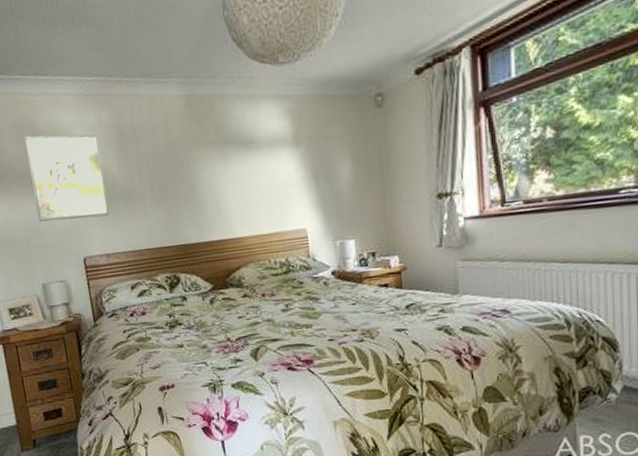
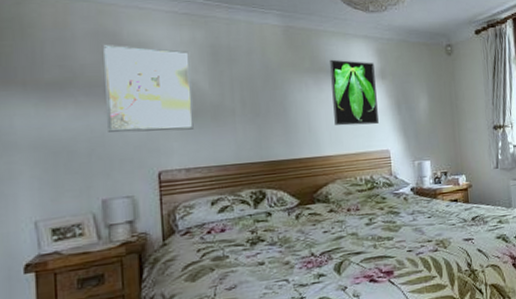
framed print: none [236,127,293,204] -> present [330,59,379,126]

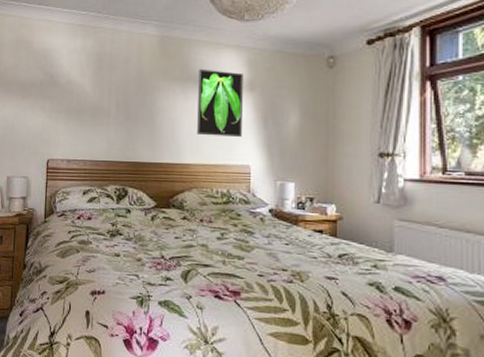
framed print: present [103,45,195,133] -> none [17,51,81,126]

